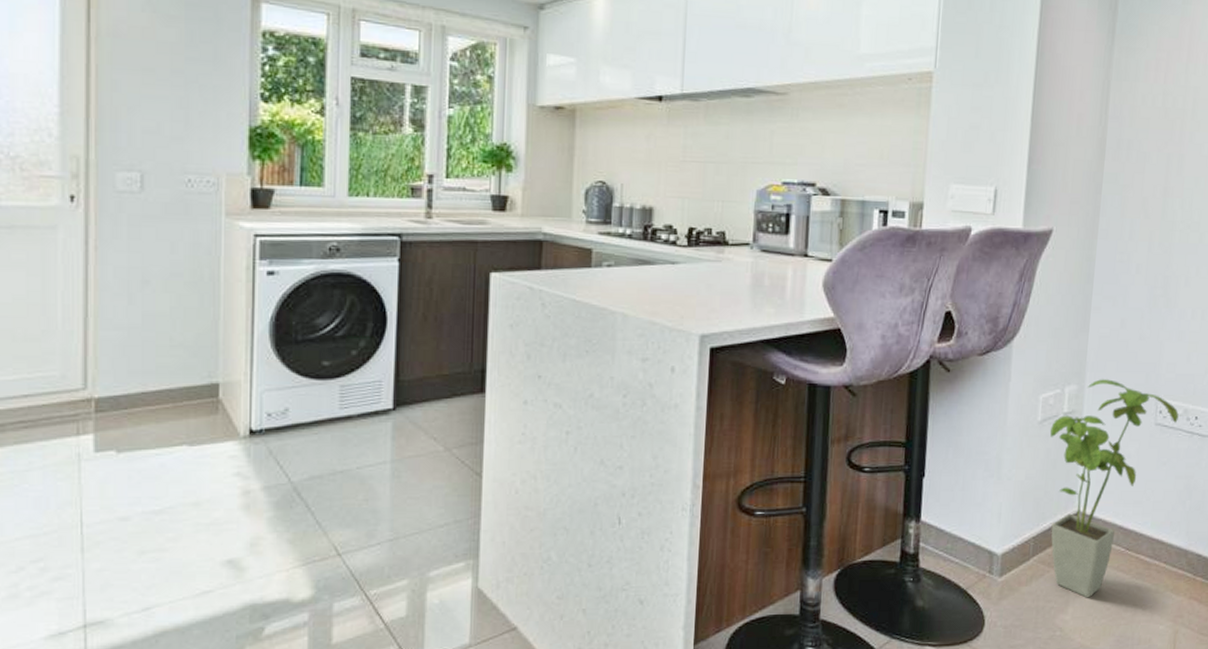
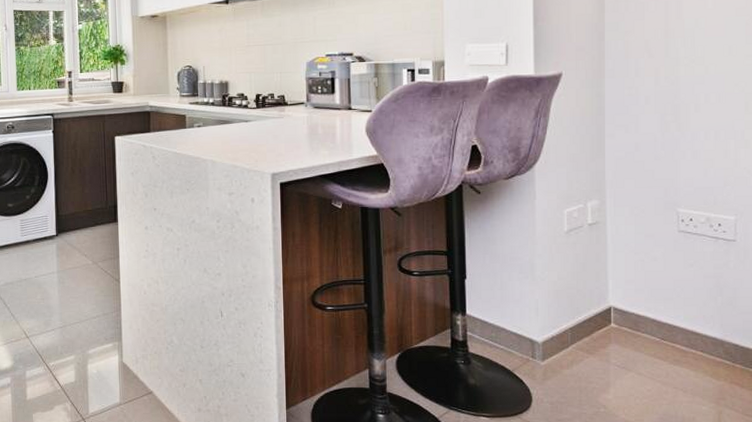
house plant: present [1050,379,1179,598] -> none [577,194,701,381]

